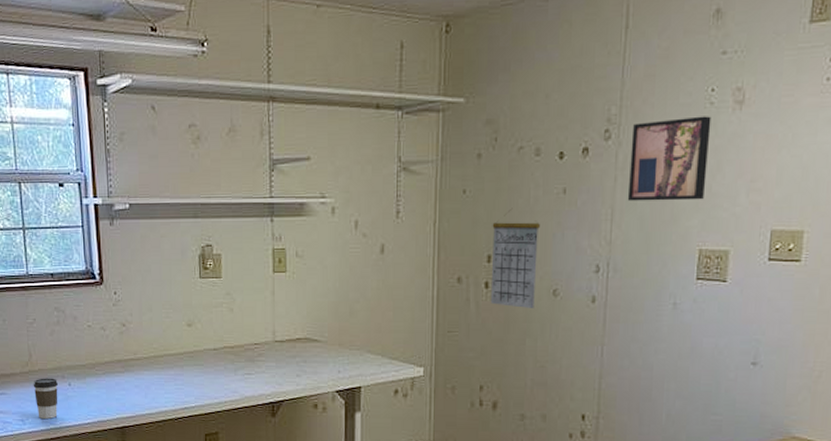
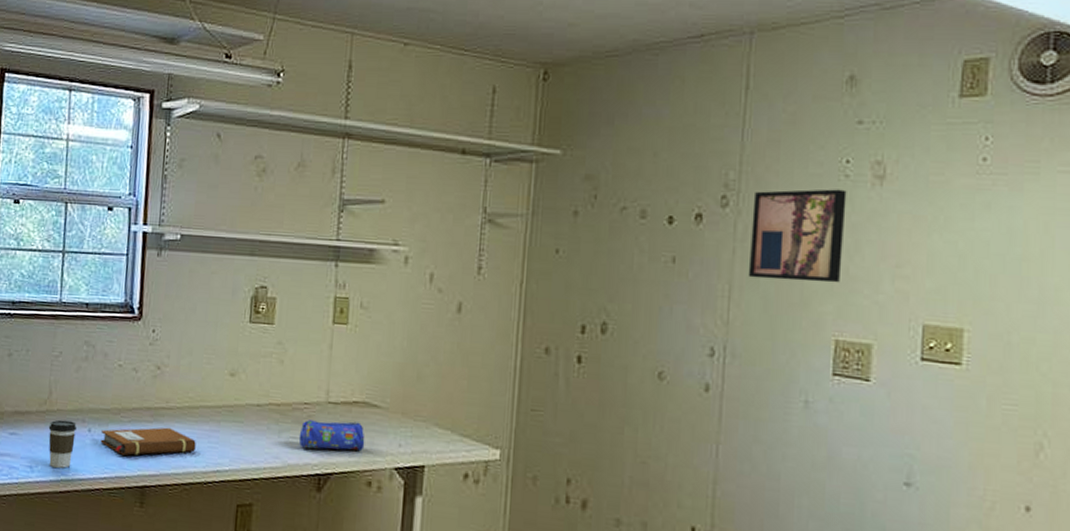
notebook: none [80,375,164,403] -> present [100,427,196,456]
pencil case: none [252,354,309,381] -> present [298,420,365,451]
calendar: present [490,208,540,308] -> none [583,274,644,391]

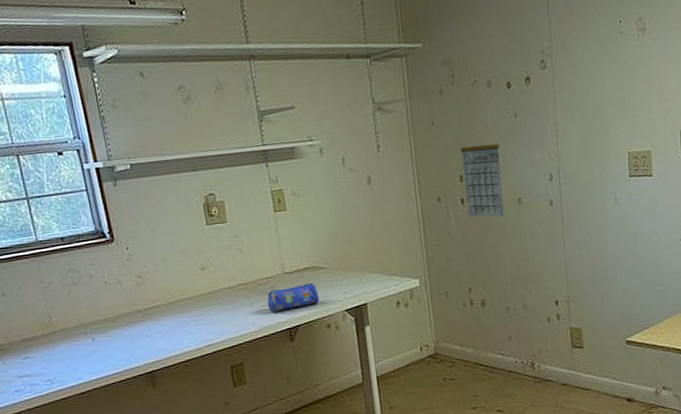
coffee cup: present [48,419,77,468] -> none [56,335,85,376]
notebook: present [100,427,196,456] -> none [104,321,187,352]
calendar: none [583,274,644,391] -> present [460,133,504,217]
wall art: present [748,189,847,283] -> none [562,43,626,118]

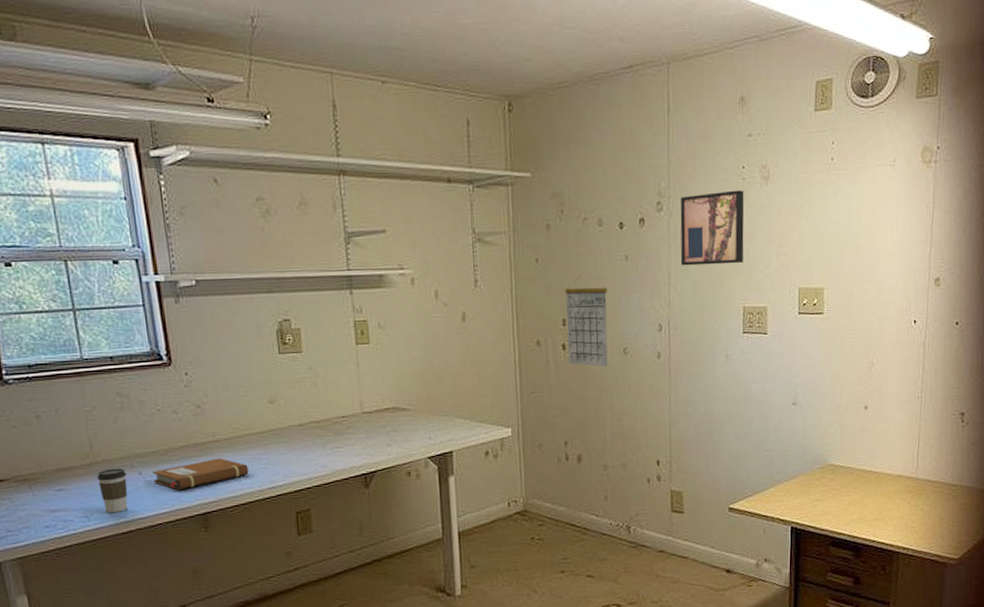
coffee cup: none [56,335,85,376] -> present [96,468,128,513]
notebook: none [104,321,187,352] -> present [152,458,249,490]
pencil case: present [267,282,320,311] -> none [341,424,400,454]
wall art: none [562,43,626,118] -> present [680,190,745,266]

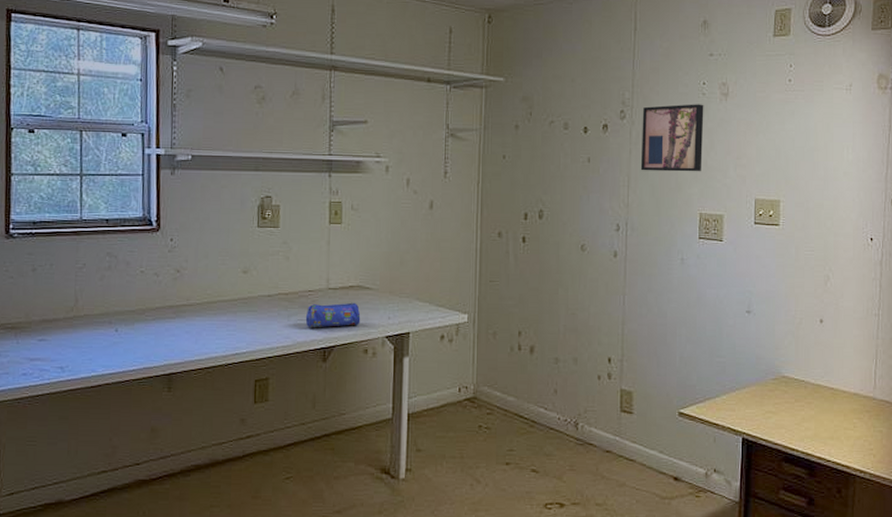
coffee cup: present [96,468,128,513] -> none [76,323,104,366]
notebook: present [152,458,249,490] -> none [127,321,216,349]
pencil case: none [341,424,400,454] -> present [305,301,361,327]
calendar: present [564,274,608,367] -> none [527,173,569,261]

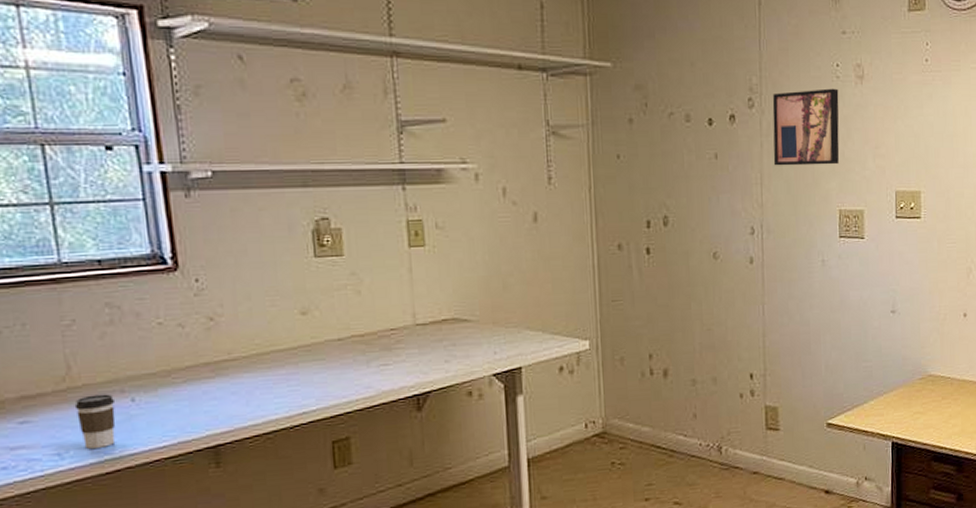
coffee cup: none [76,323,104,366] -> present [74,393,116,449]
pencil case: present [305,301,361,327] -> none [389,337,460,372]

